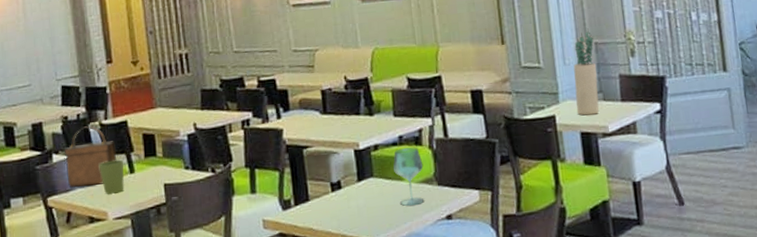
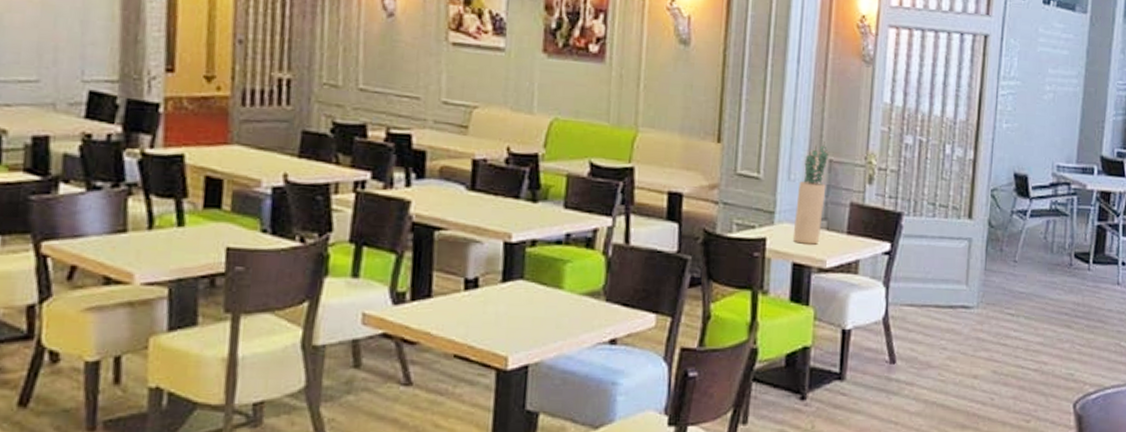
handbag: present [65,125,117,188] -> none [78,152,161,235]
cup: present [99,159,124,194] -> none [130,204,171,250]
wine glass: present [393,147,425,206] -> none [551,249,592,322]

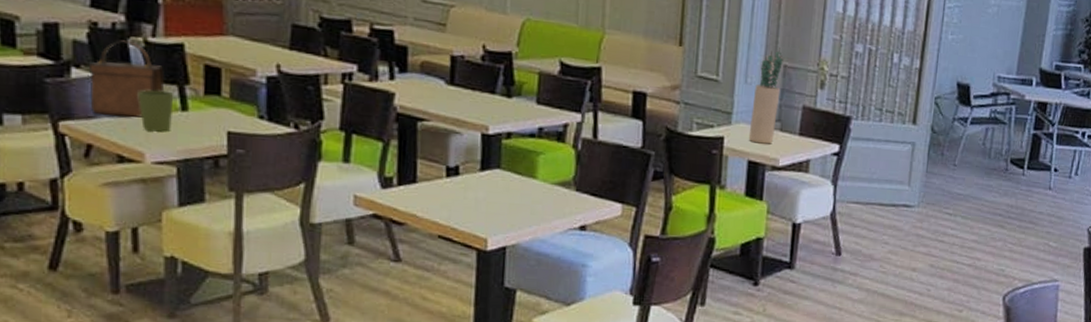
handbag: none [78,152,161,235] -> present [89,40,165,118]
cup: none [130,204,171,250] -> present [137,89,174,132]

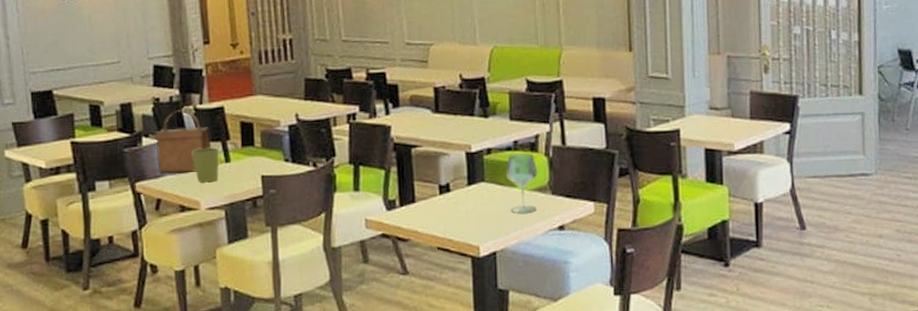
wine glass: none [525,142,563,209] -> present [505,153,538,214]
vase: present [748,47,783,144] -> none [702,40,728,132]

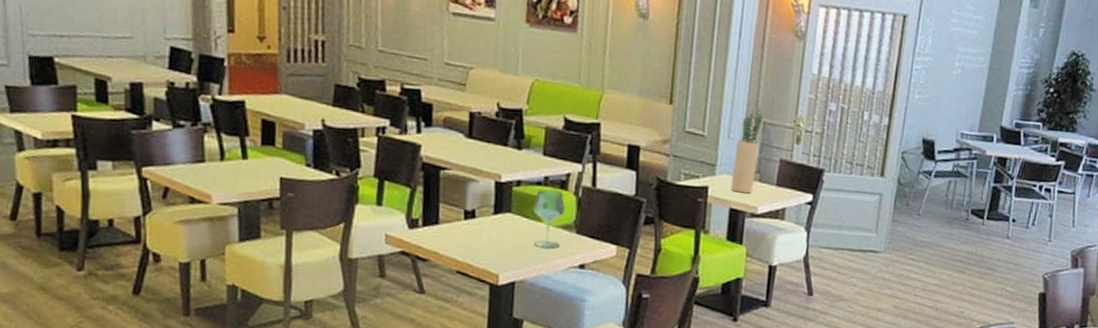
handbag: present [155,110,212,174] -> none [167,97,229,165]
cup: present [192,147,219,183] -> none [206,140,237,177]
vase: none [702,40,728,132] -> present [730,106,763,194]

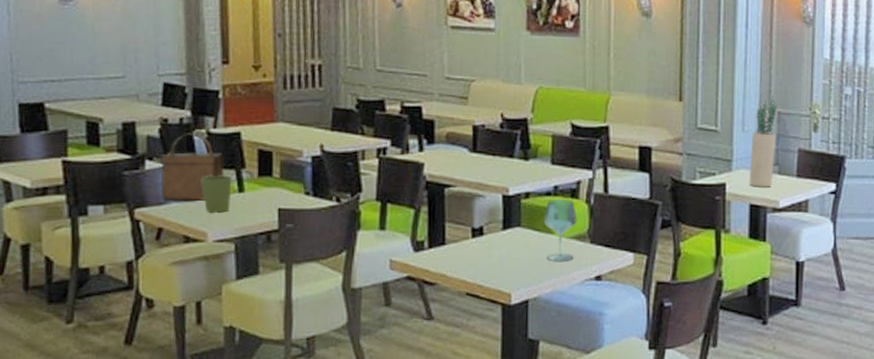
handbag: none [167,97,229,165] -> present [160,133,225,201]
cup: none [206,140,237,177] -> present [201,175,233,213]

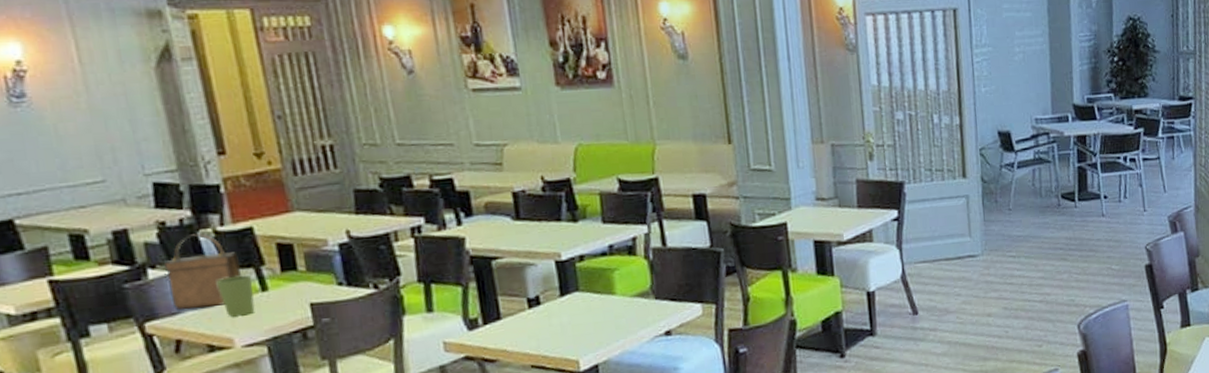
wine glass: present [543,199,577,262] -> none [602,257,640,323]
vase: present [749,96,777,187] -> none [807,128,835,223]

